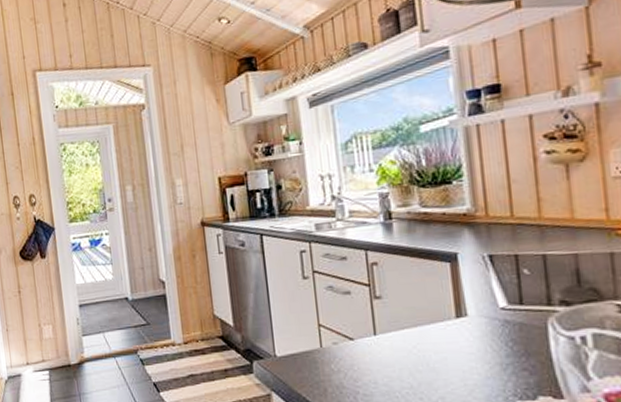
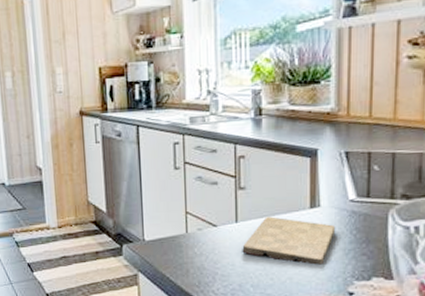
cutting board: none [384,328,489,382] -> present [242,216,336,265]

